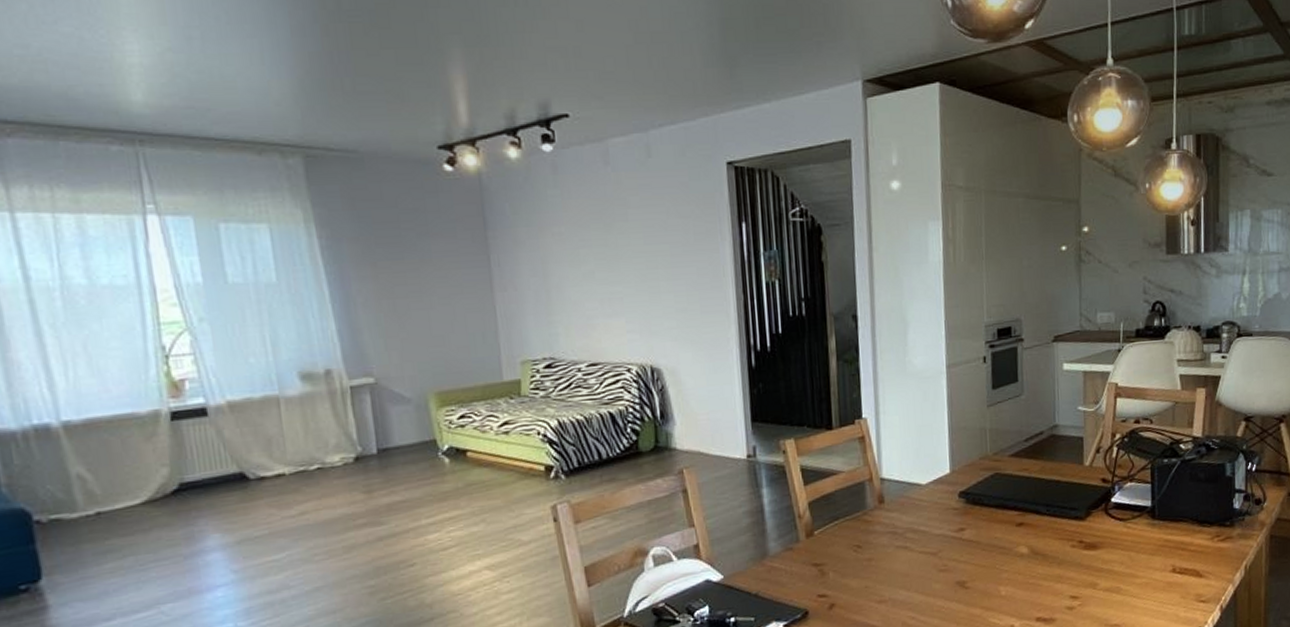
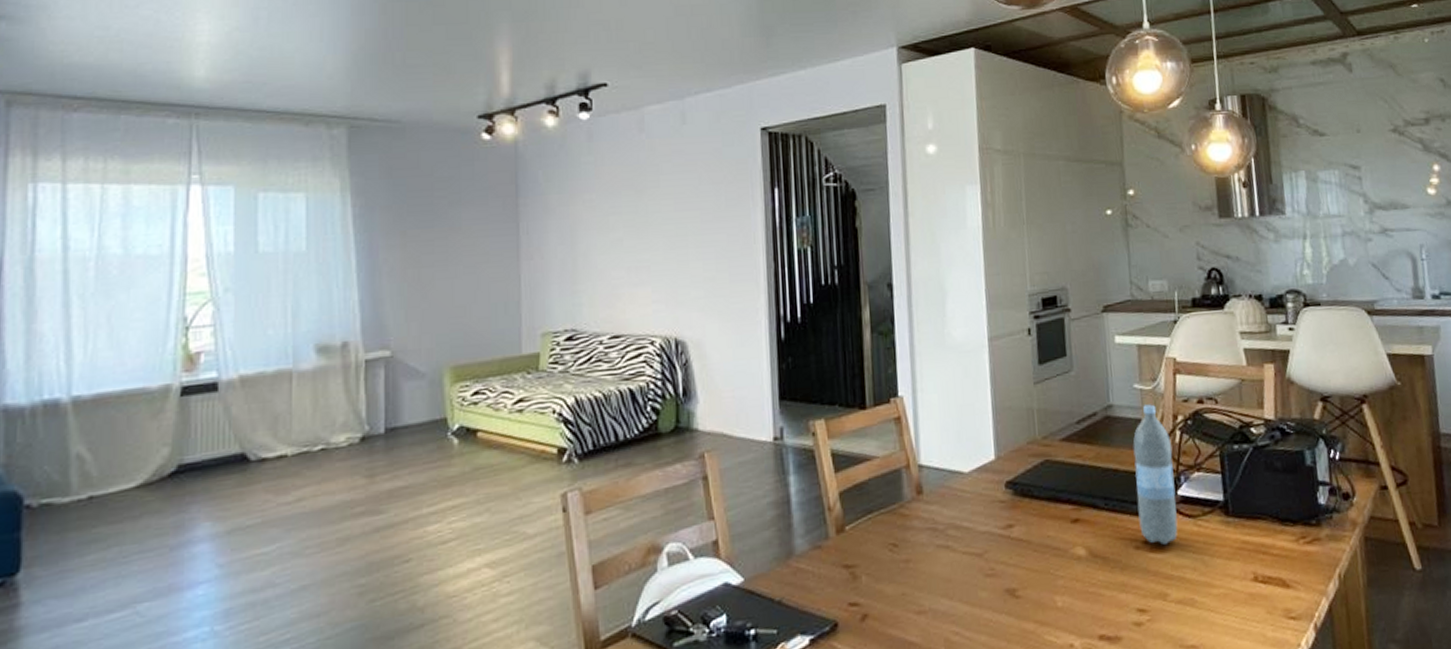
water bottle: none [1074,424,1110,543] -> present [1132,404,1178,545]

